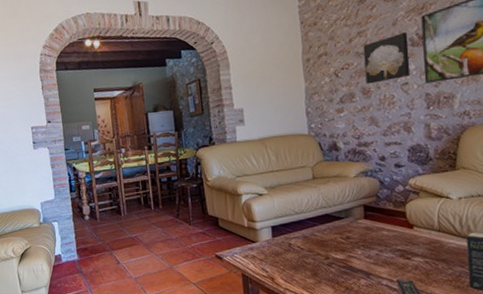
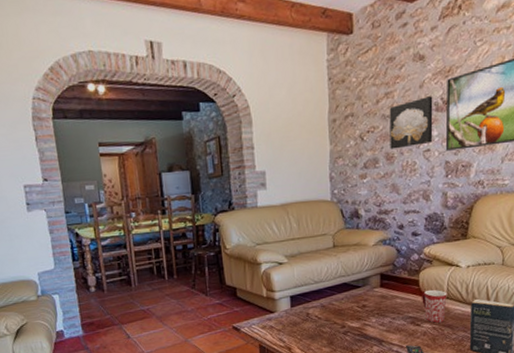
mug: none [410,221,439,257] -> present [422,289,447,323]

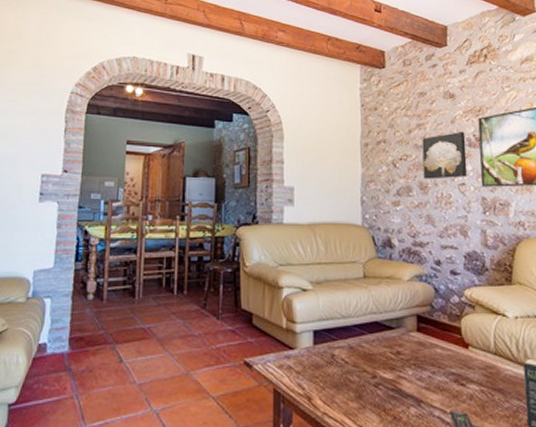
mug: present [422,289,447,323] -> none [465,341,495,384]

